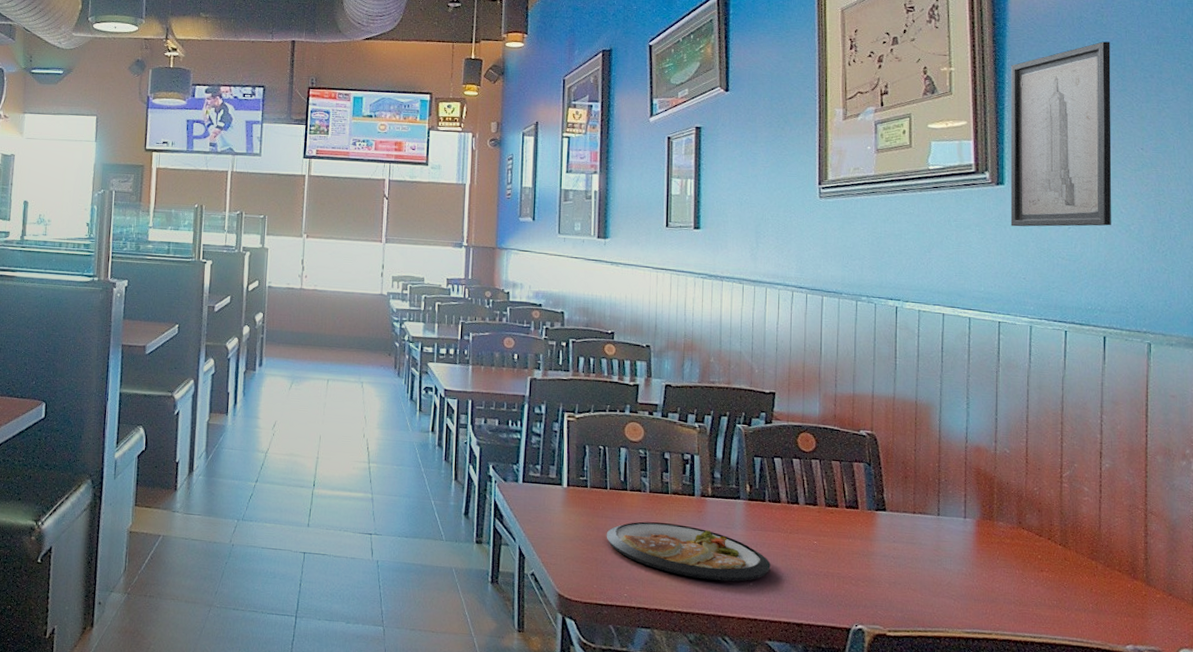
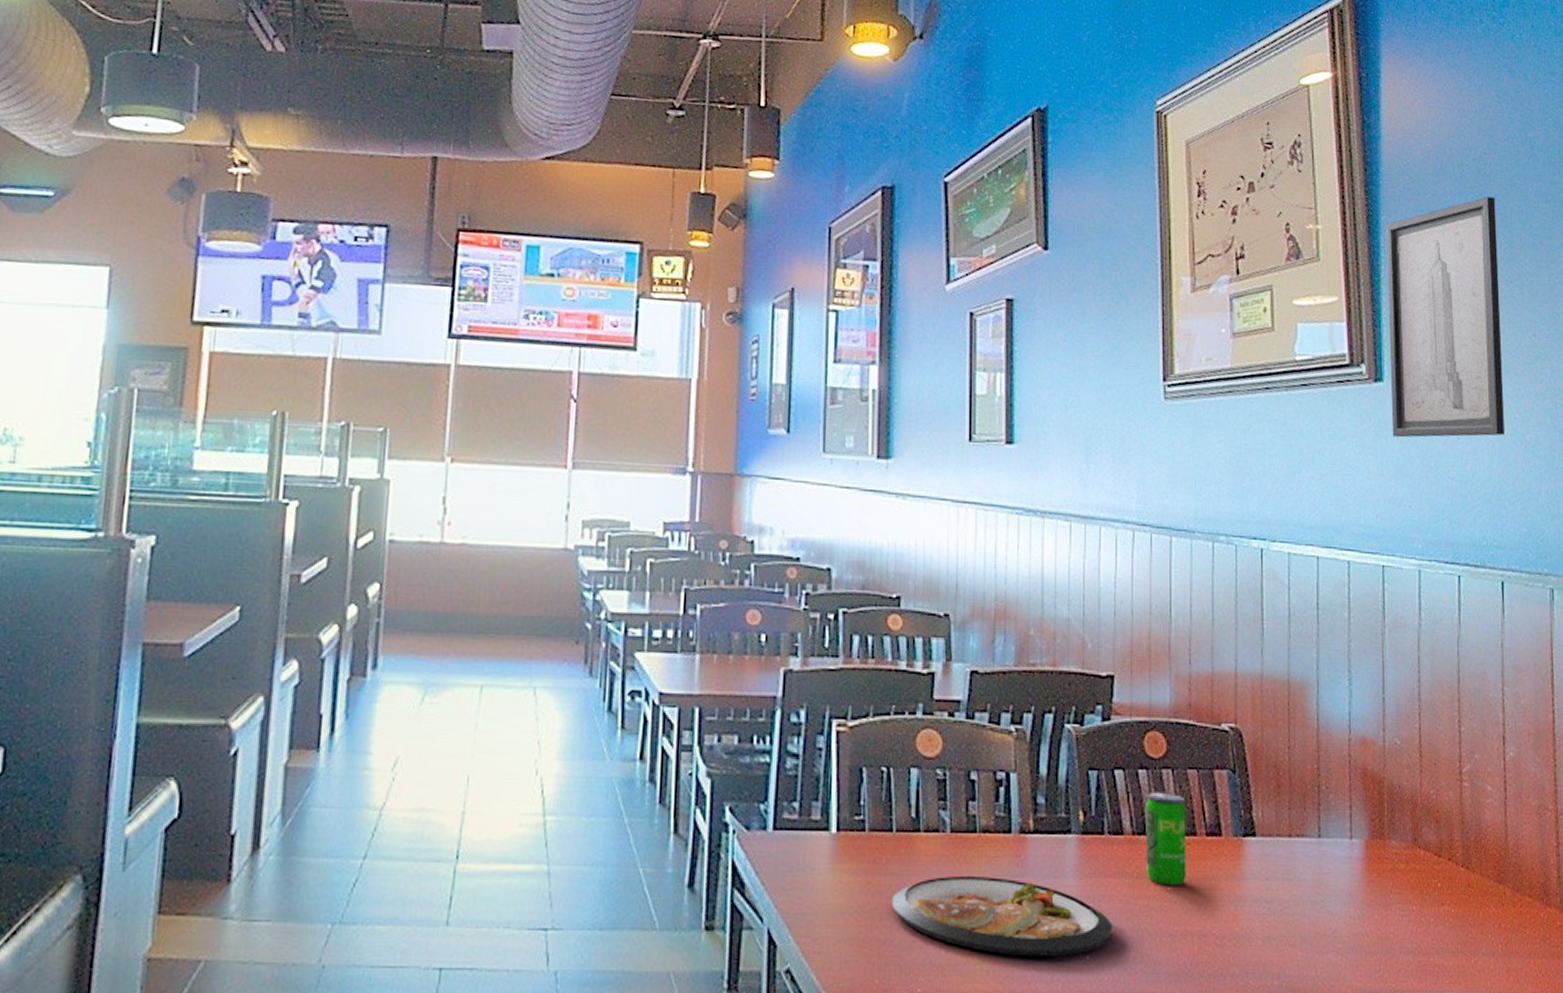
beverage can: none [797,475,830,541] -> present [1146,792,1186,886]

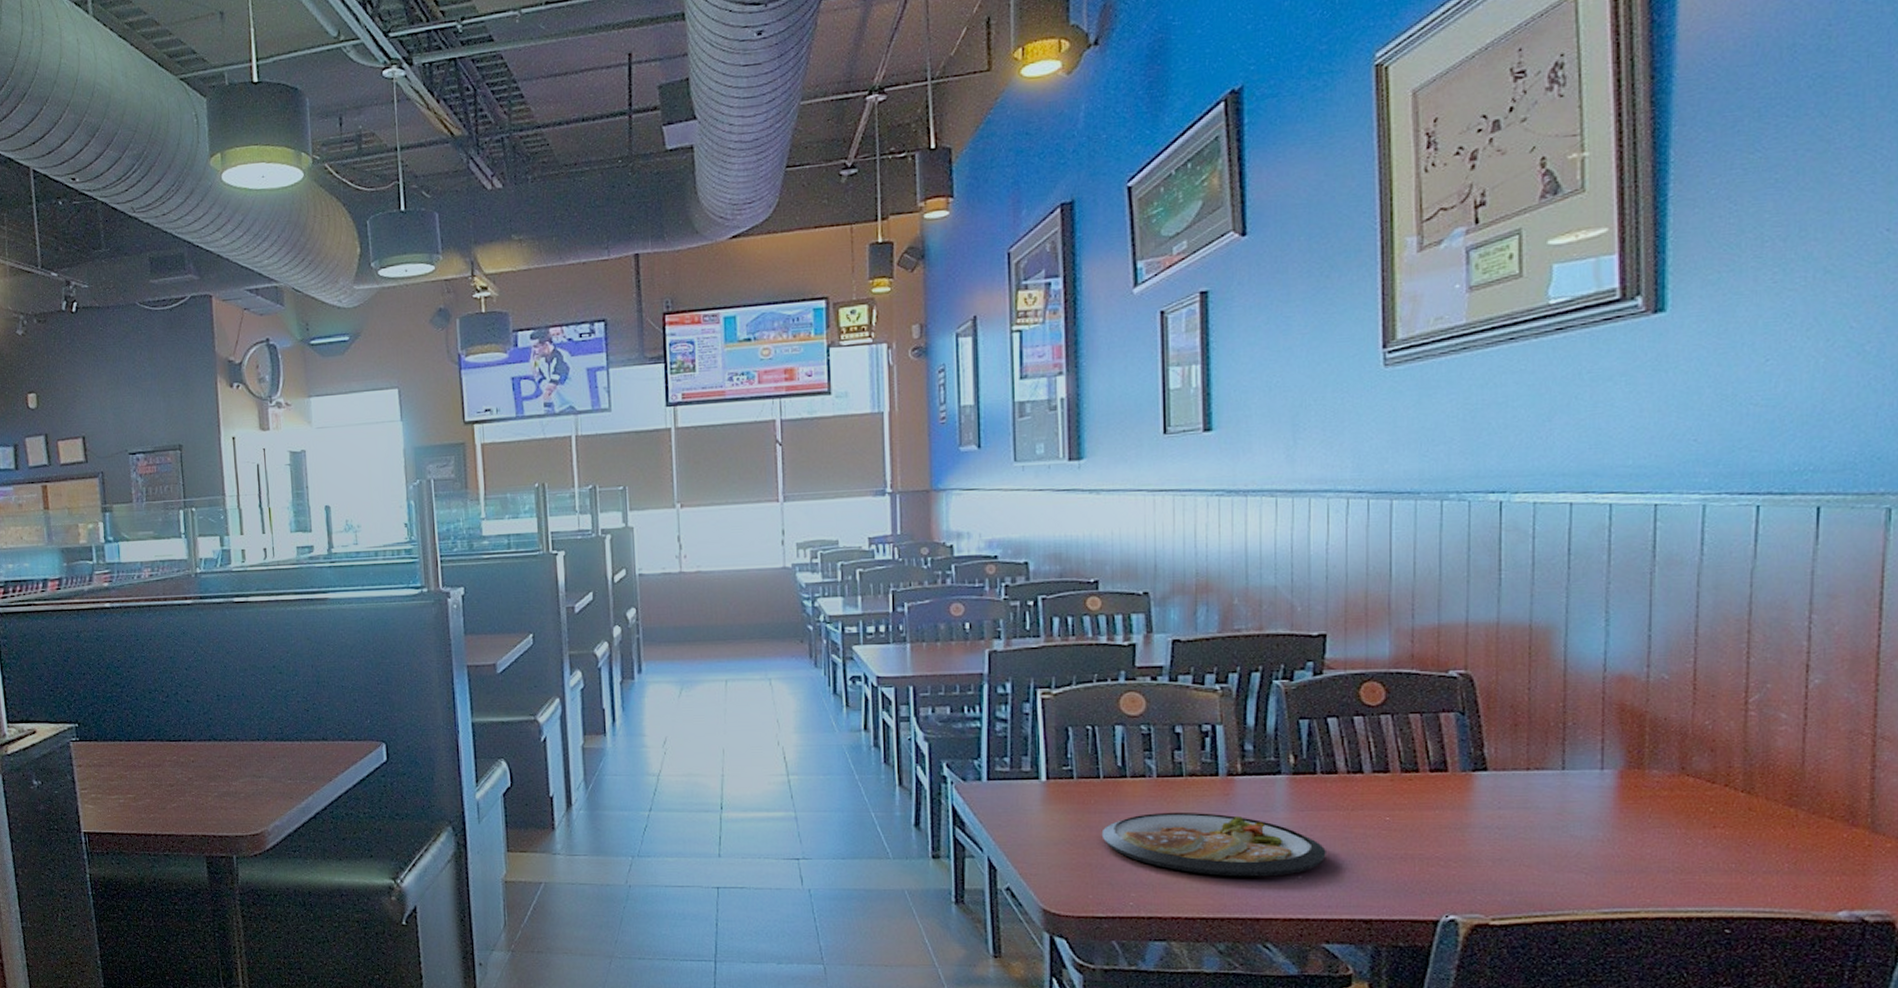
beverage can: present [1146,792,1186,886] -> none [1362,735,1407,816]
wall art: present [1385,196,1505,438] -> none [1675,75,1842,370]

